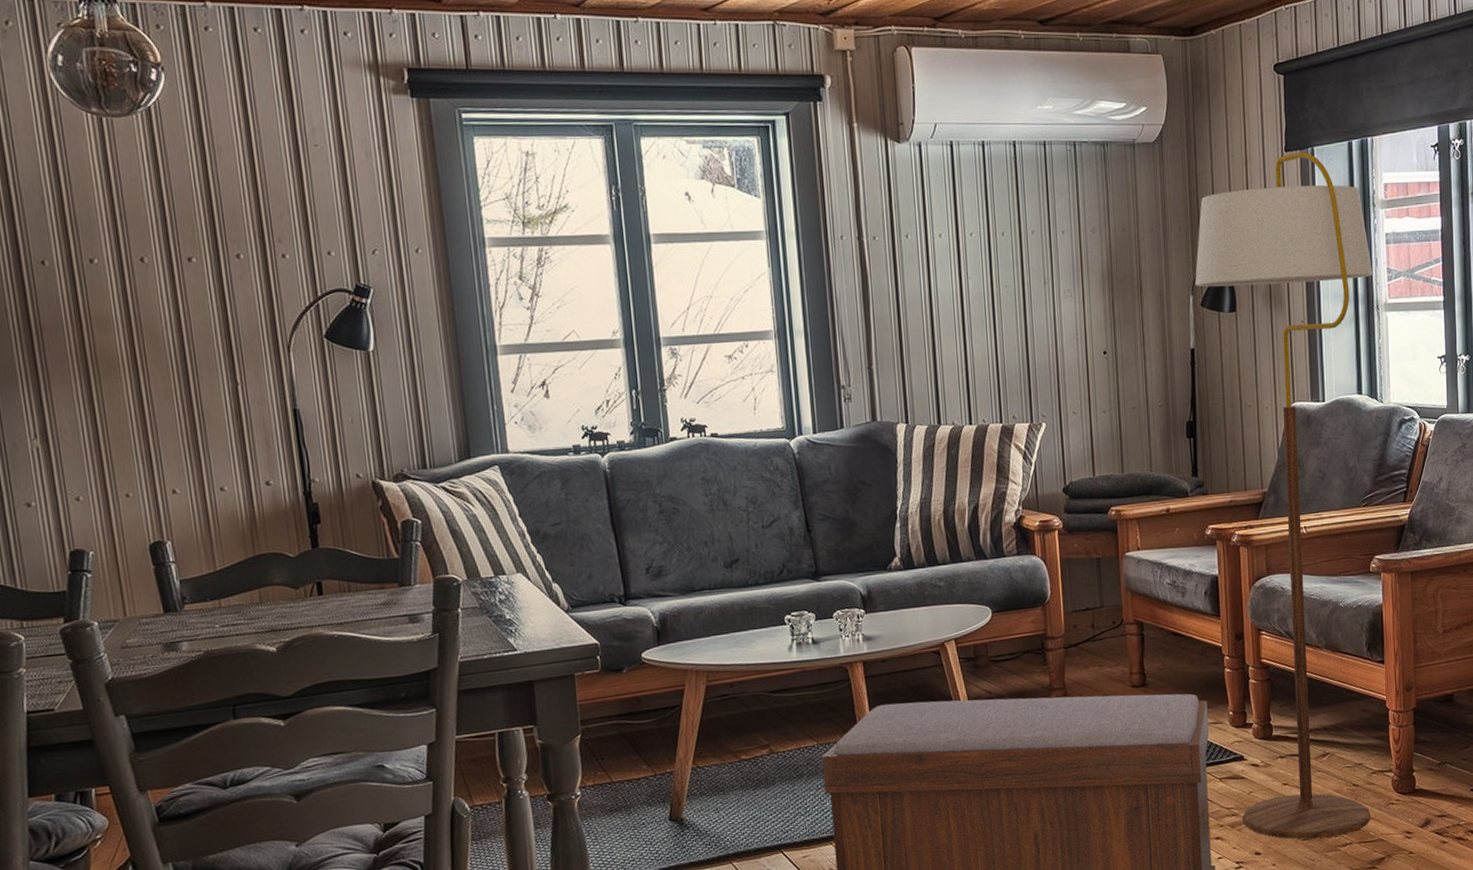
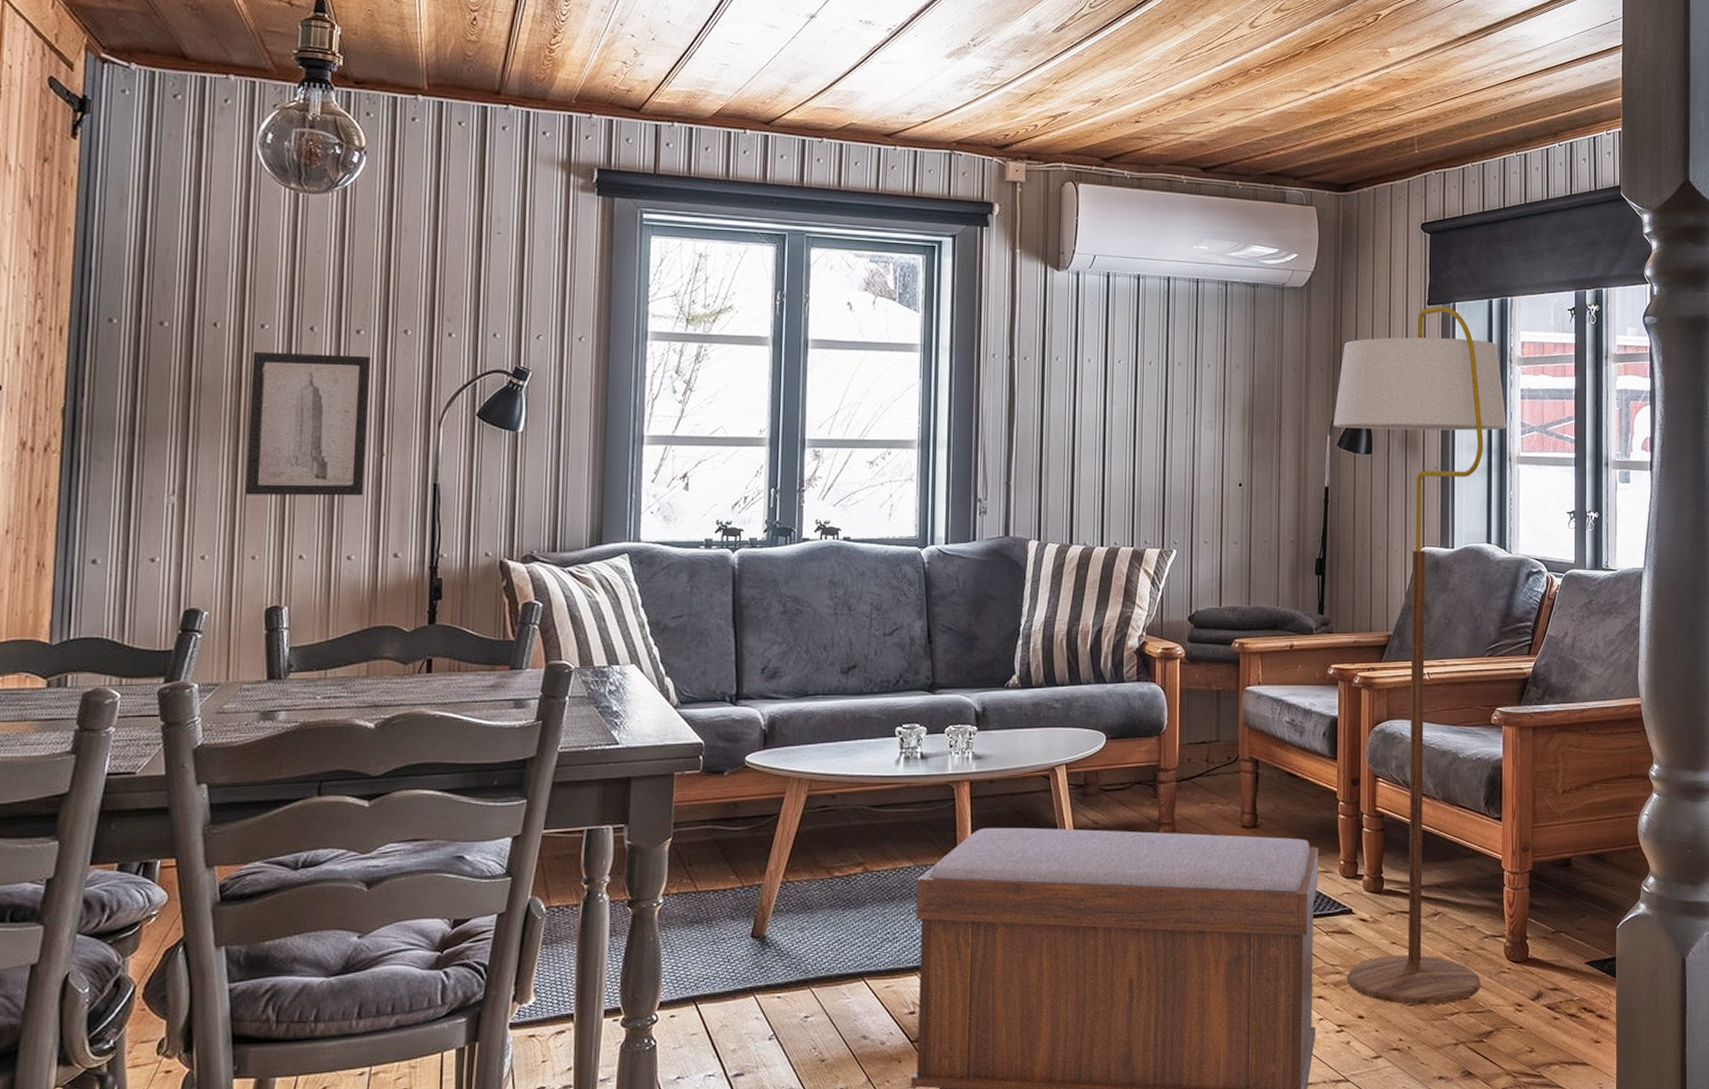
wall art: none [87,284,225,434] -> present [245,351,371,496]

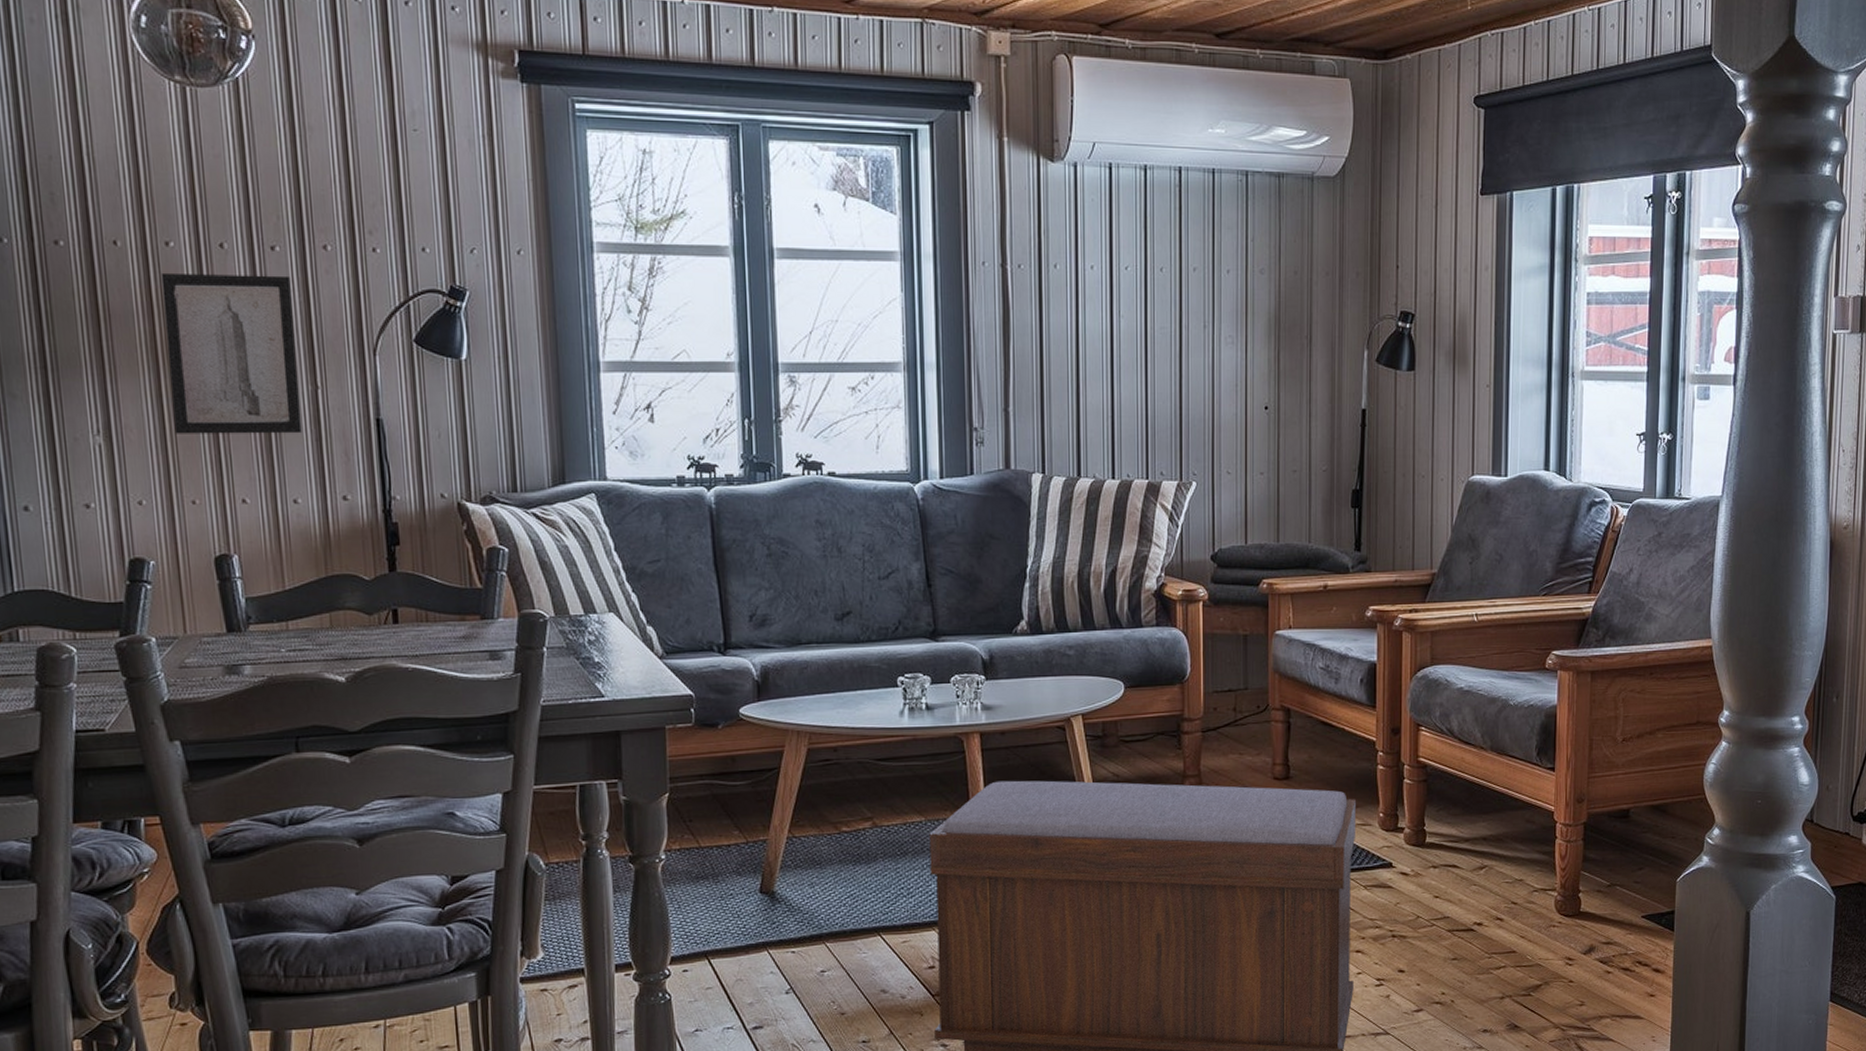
floor lamp: present [1334,306,1507,1005] -> none [1371,196,1570,959]

